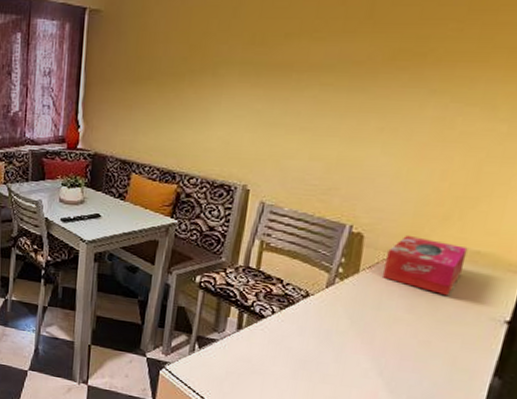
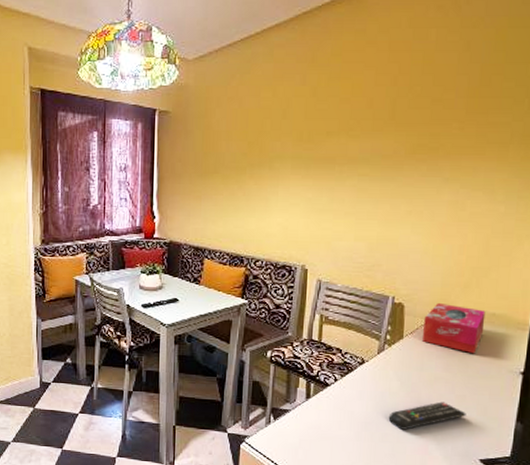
remote control: none [332,346,430,373] -> present [388,402,466,430]

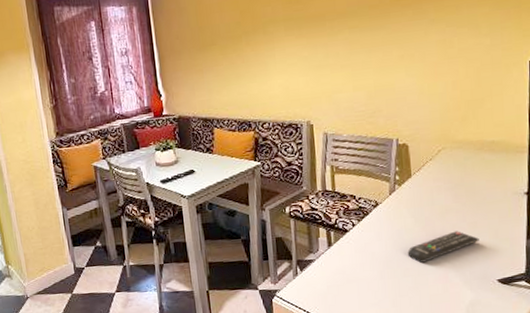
tissue box: present [423,302,486,354] -> none [429,138,486,182]

